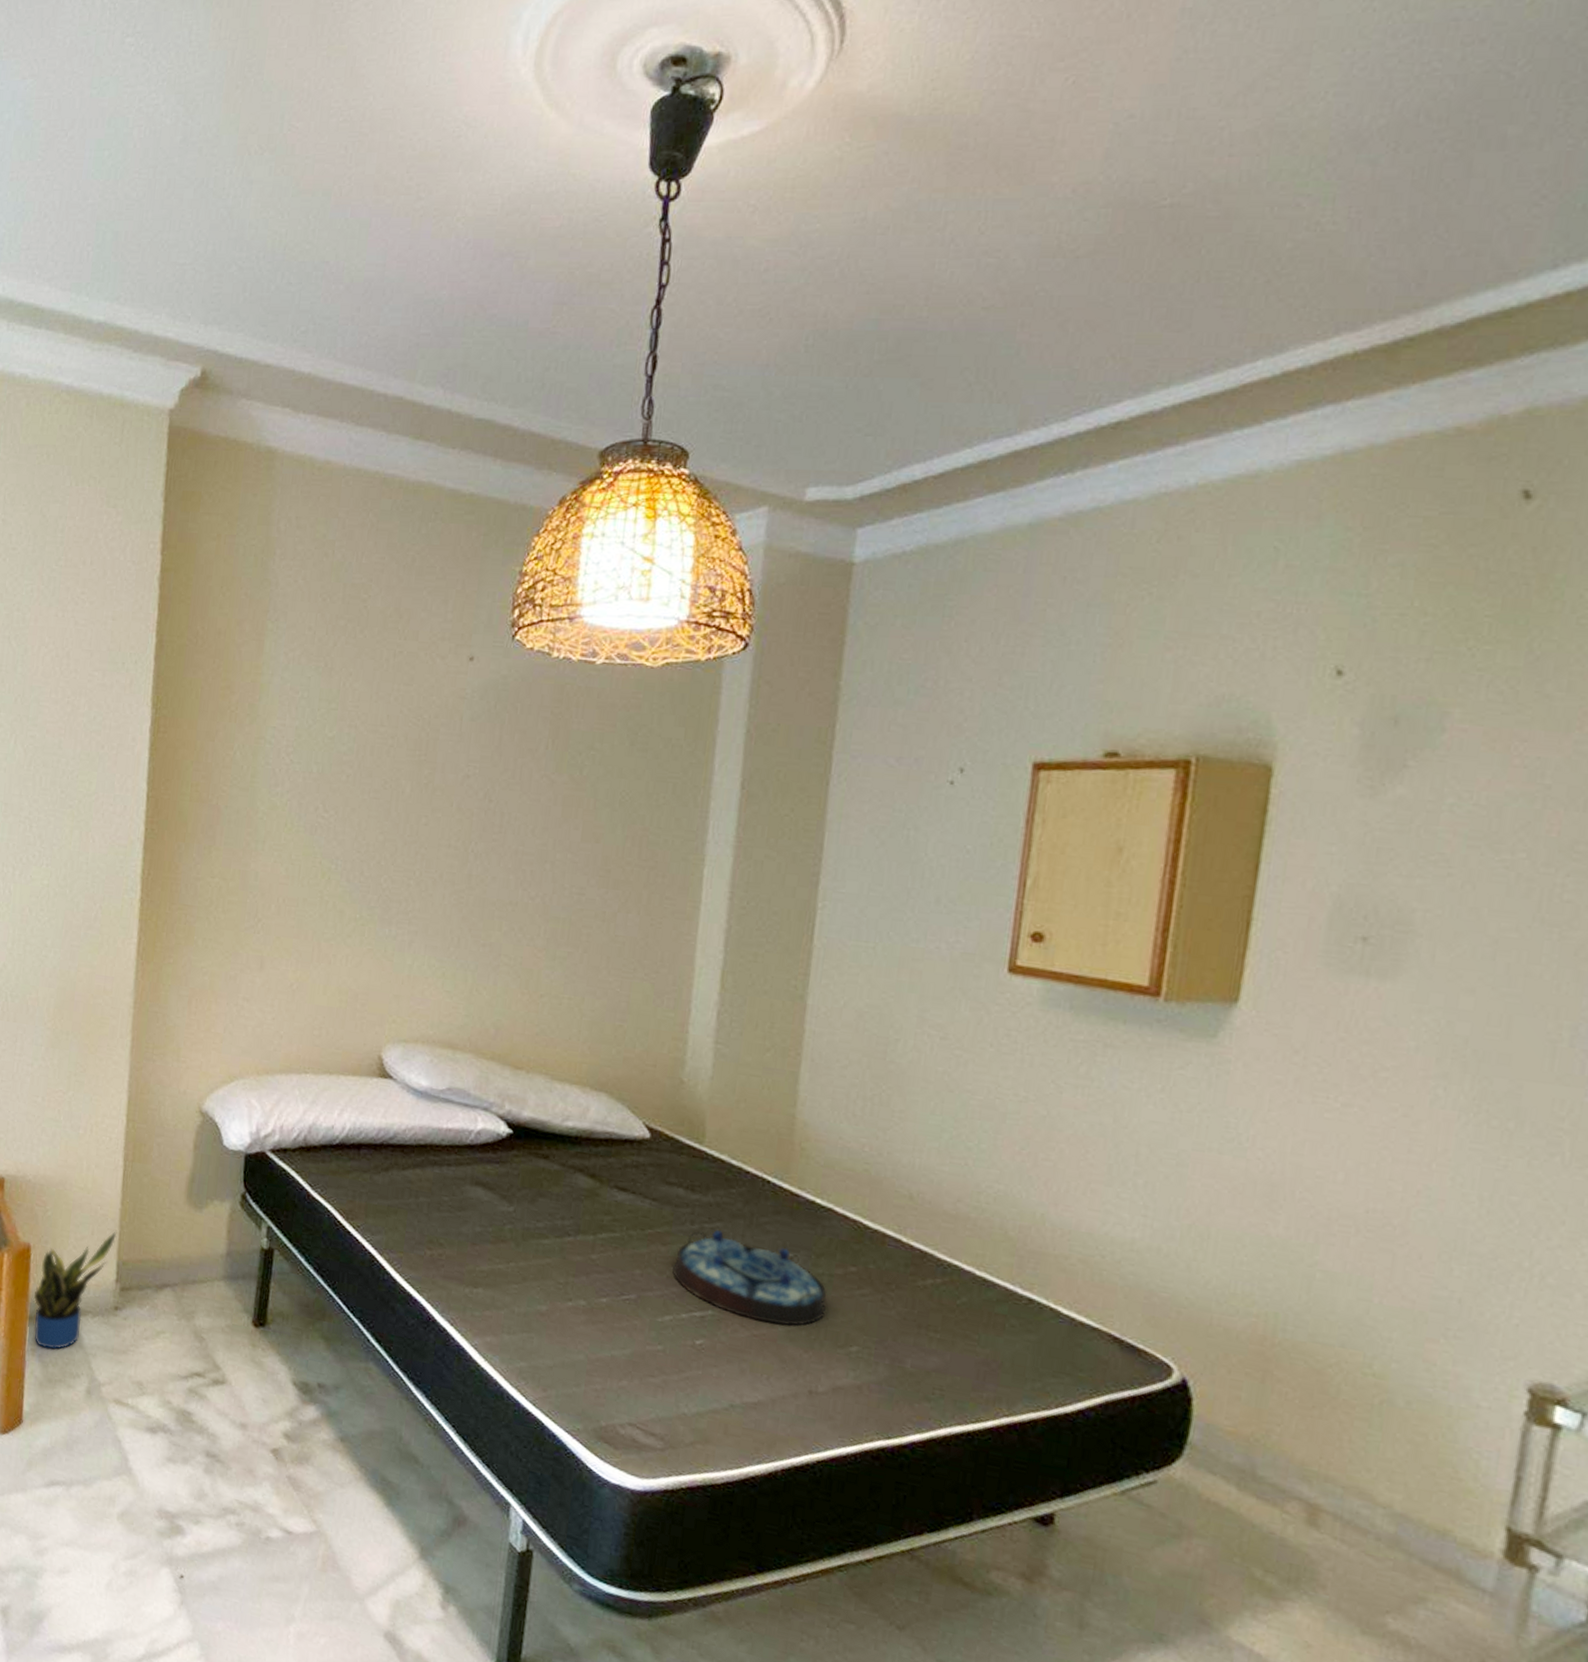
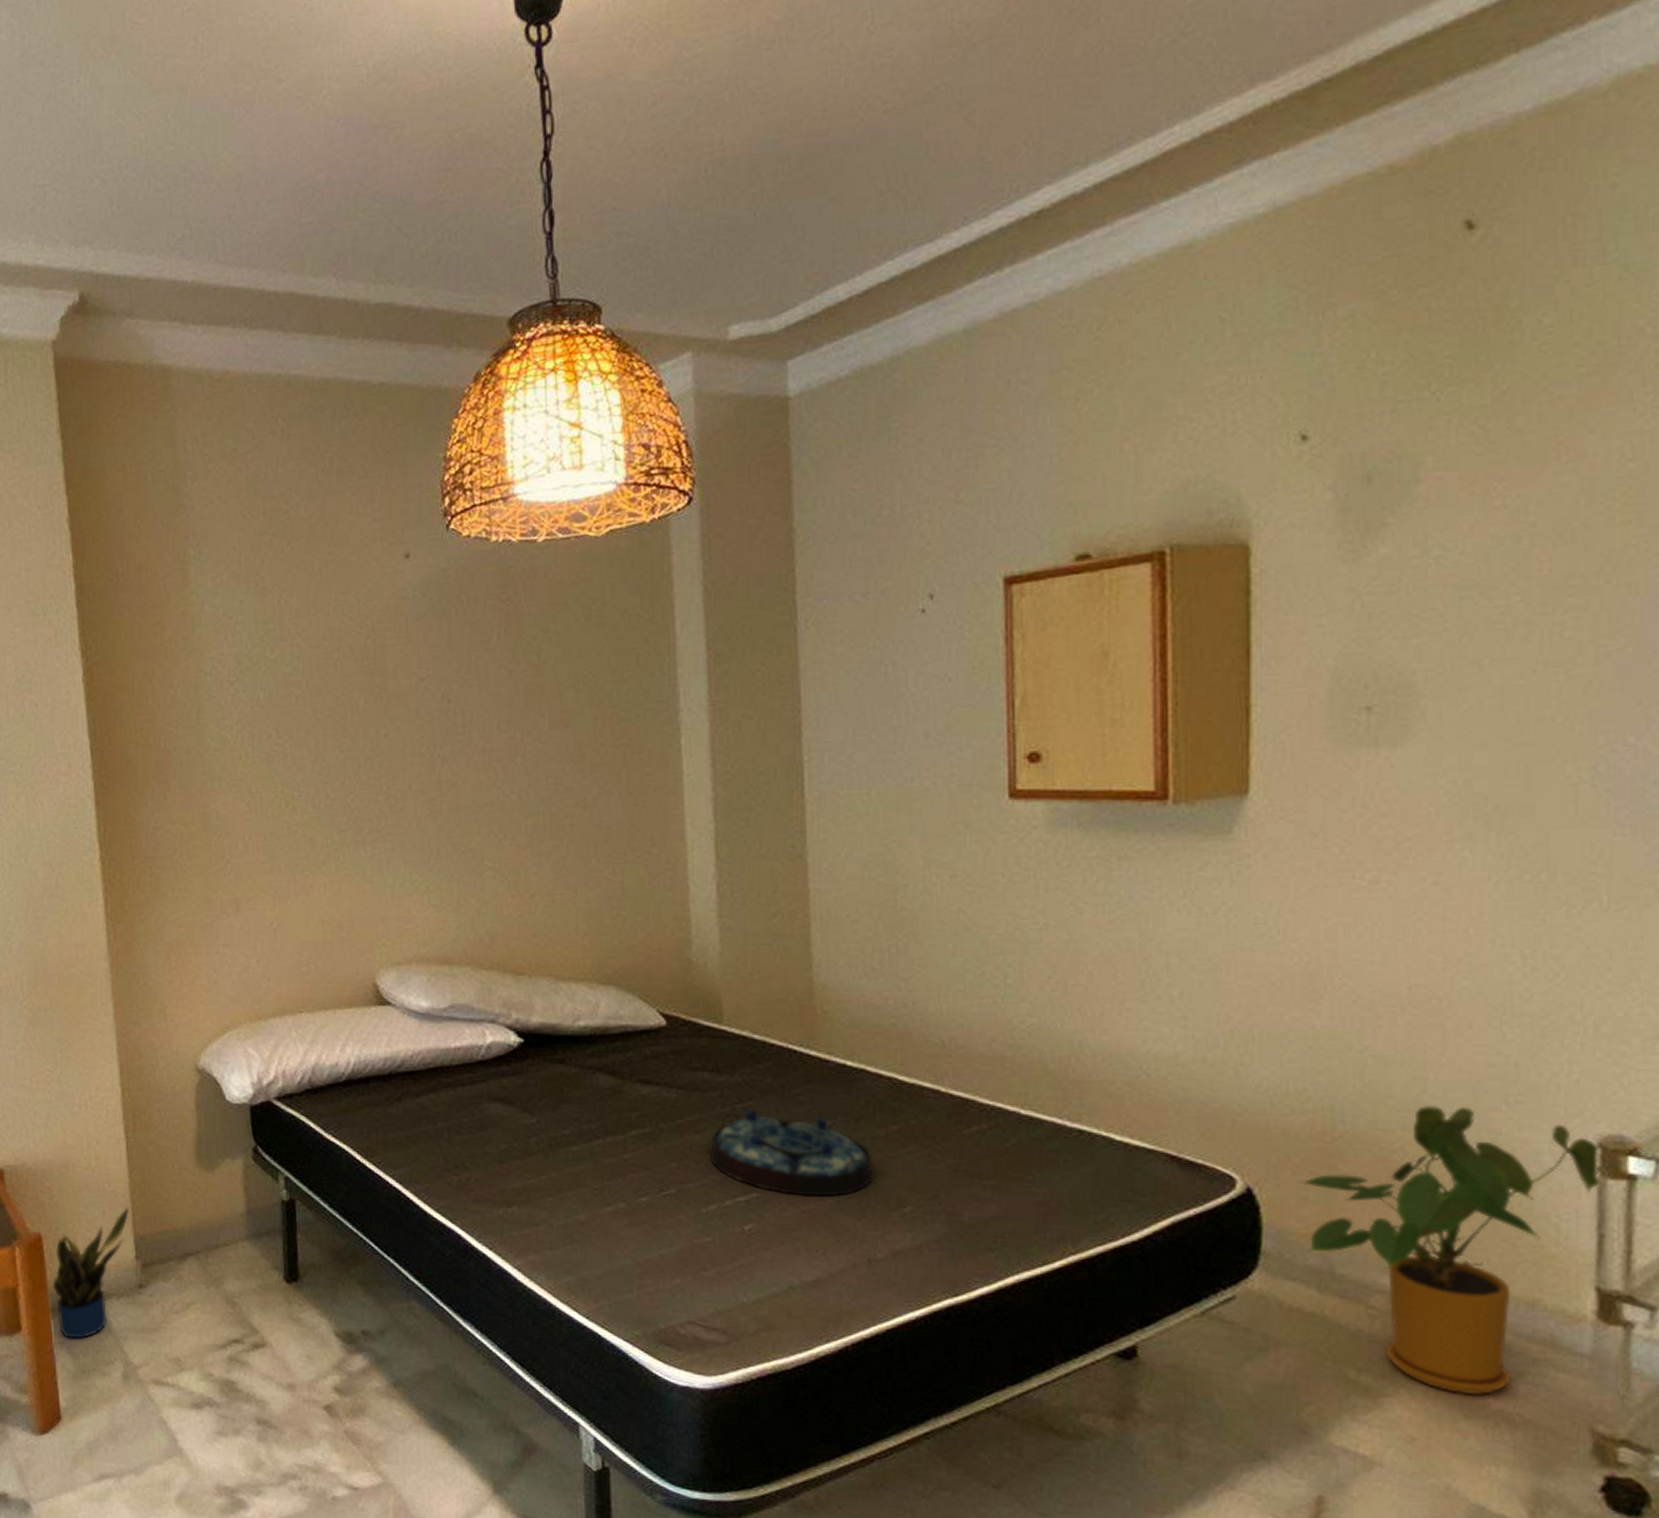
house plant: none [1233,1326,1532,1614] -> present [1301,1104,1603,1395]

